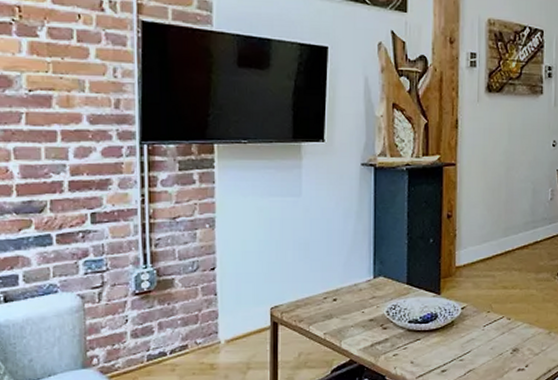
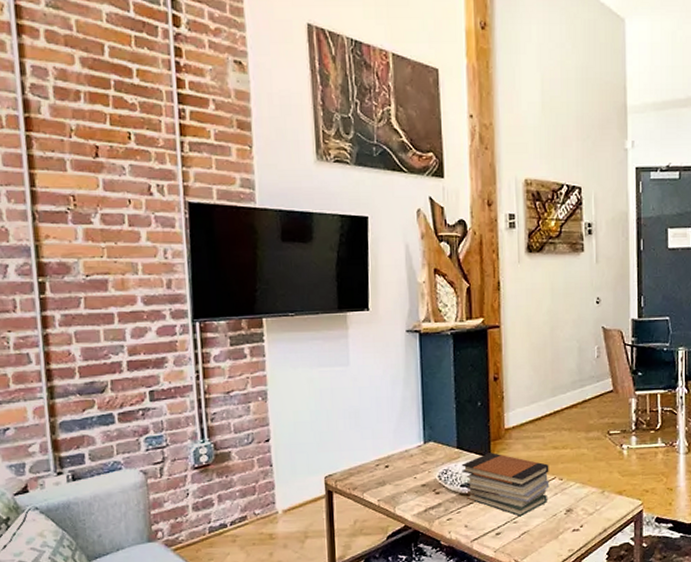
book stack: none [410,290,498,355] -> present [461,452,550,517]

